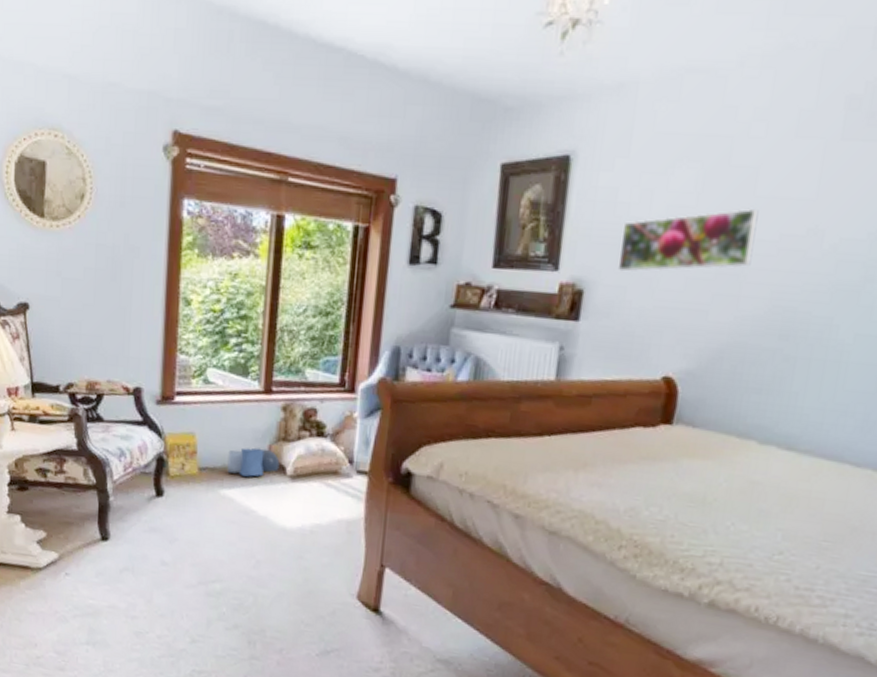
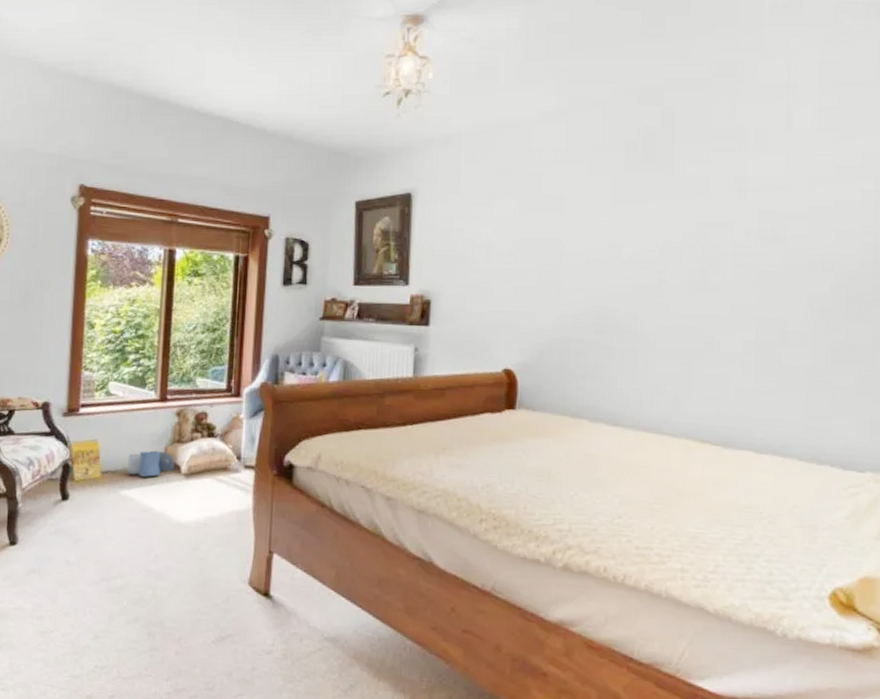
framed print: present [617,208,759,272] -> none [457,229,567,284]

